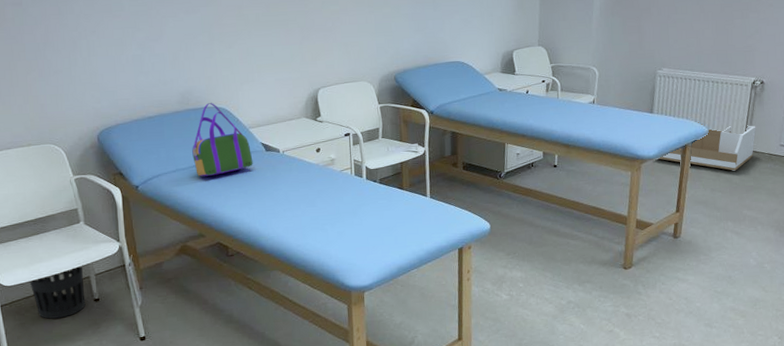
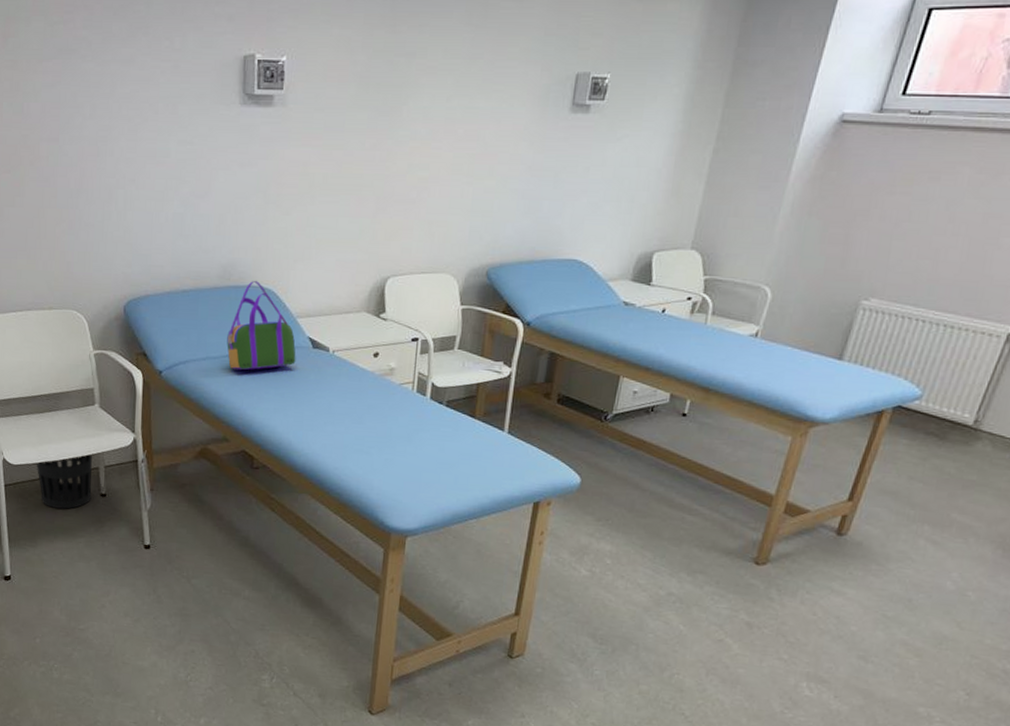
storage bin: present [656,118,756,171] -> none [833,374,1000,456]

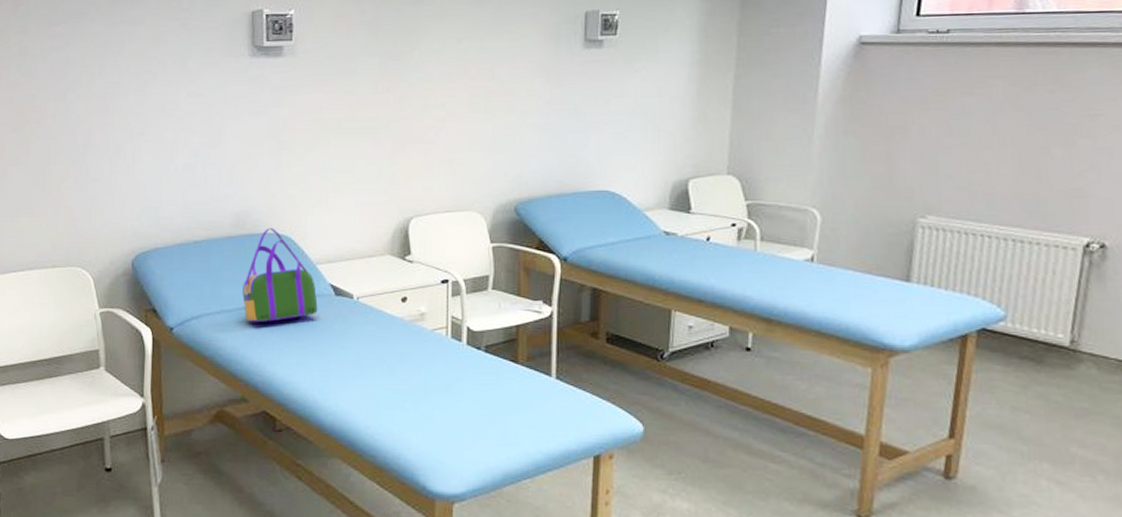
wastebasket: present [36,453,93,509] -> none [34,422,98,488]

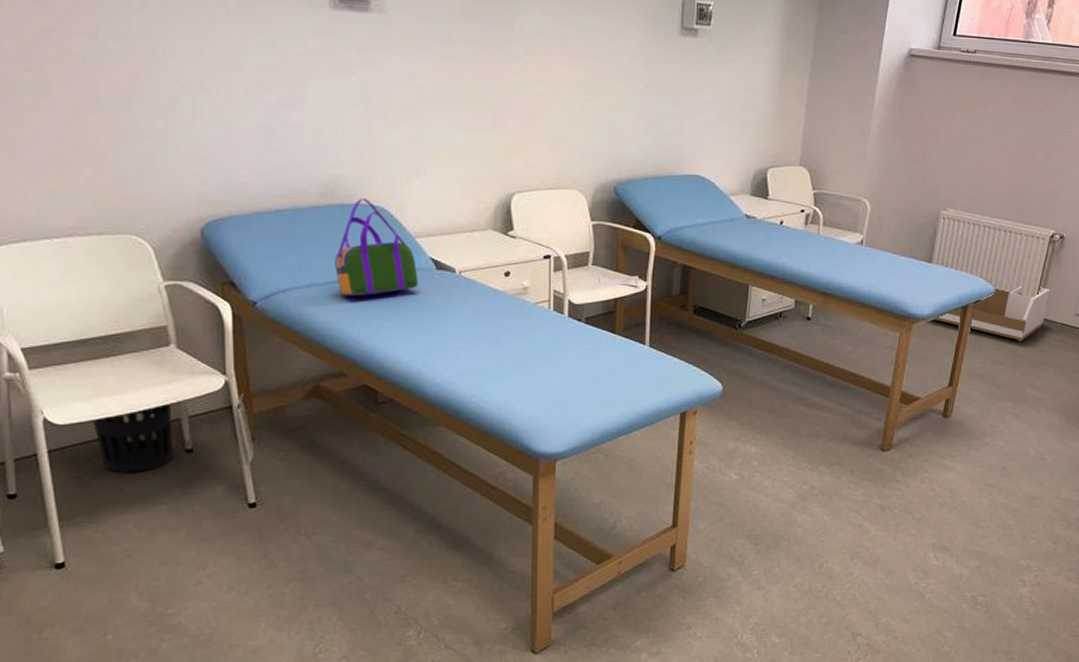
wastebasket: none [34,422,98,488] -> present [92,403,173,473]
storage bin: none [915,294,1093,382] -> present [931,273,1050,341]

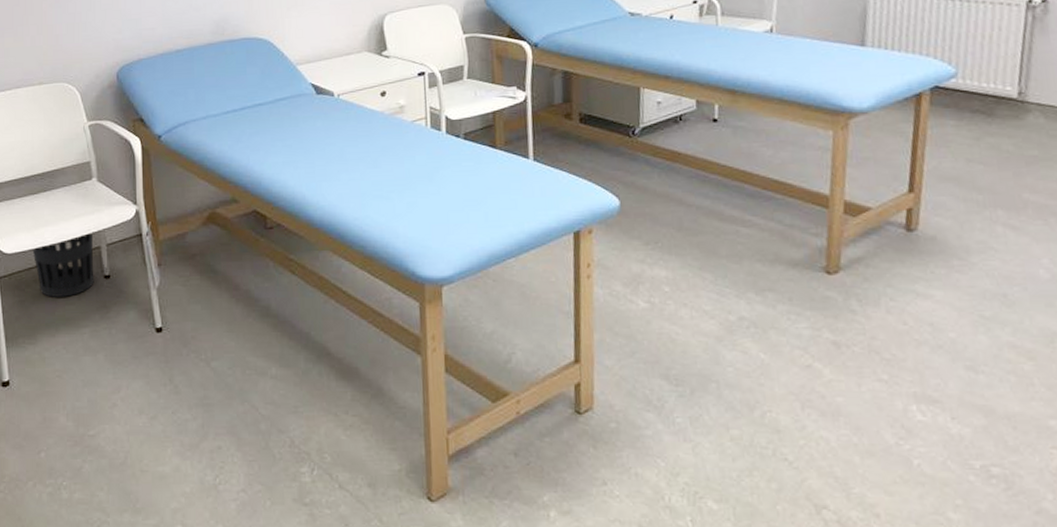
handbag: present [335,197,418,297] -> none [226,32,300,126]
storage bin: present [931,273,1050,341] -> none [873,54,1039,133]

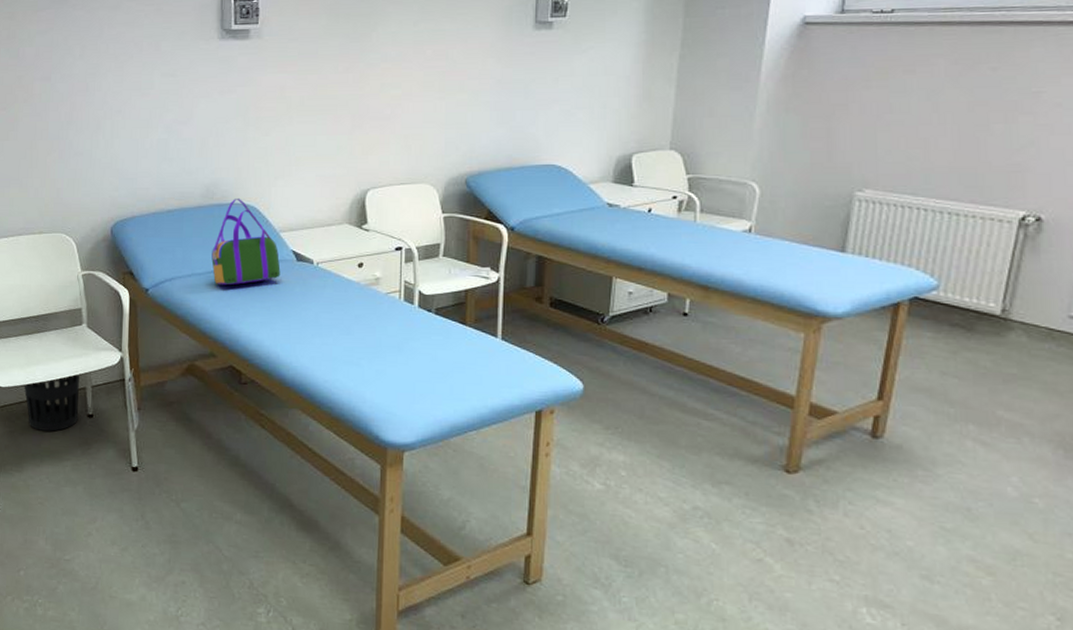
handbag: none [226,32,300,126] -> present [211,197,281,286]

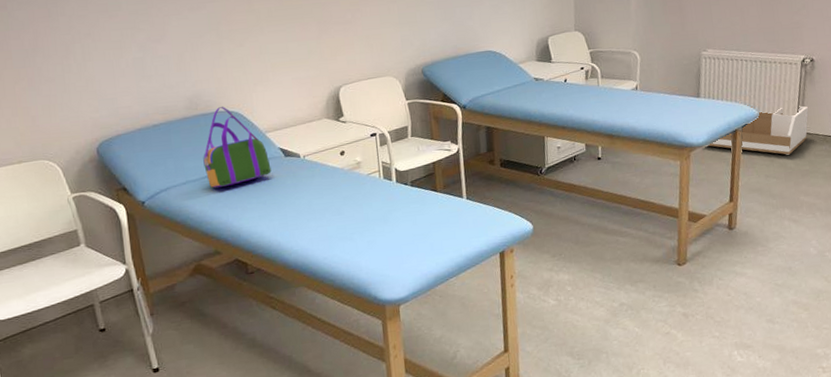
wastebasket: present [24,373,81,432] -> none [25,292,90,355]
storage bin: none [847,264,1026,349] -> present [706,101,809,155]

